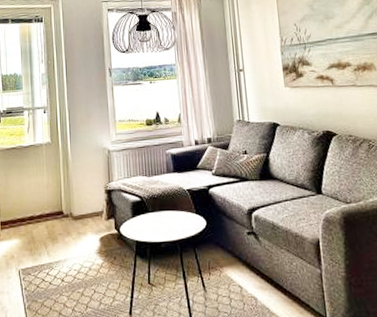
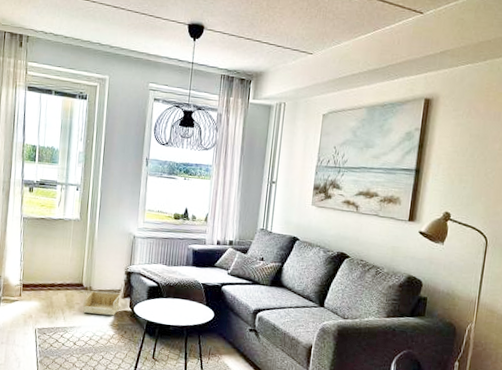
storage bin: none [65,215,105,243] -> present [82,291,122,316]

